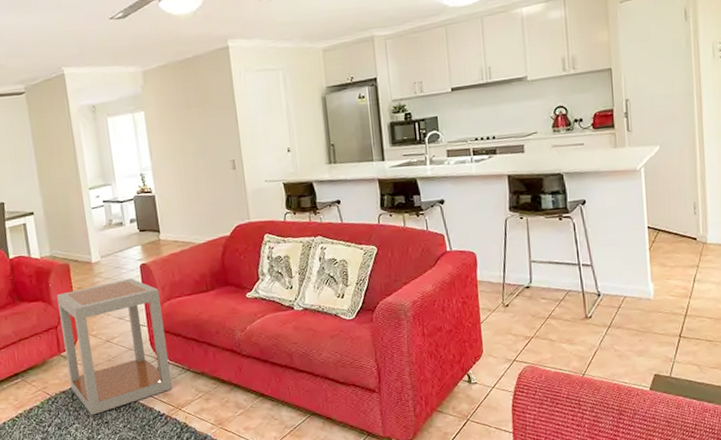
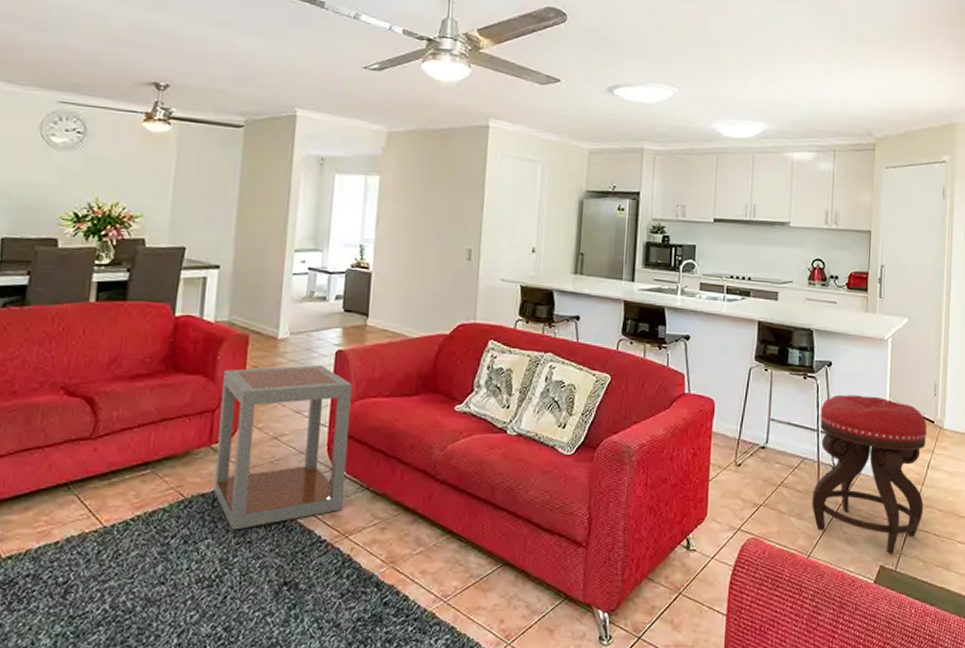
stool: none [579,224,693,364] -> present [812,394,928,554]

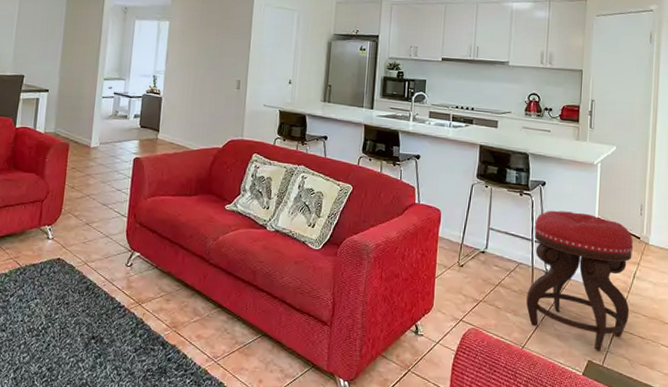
side table: present [213,364,352,531] -> none [41,168,146,294]

